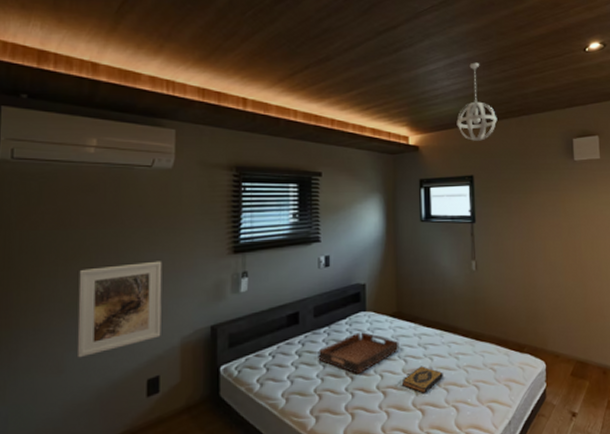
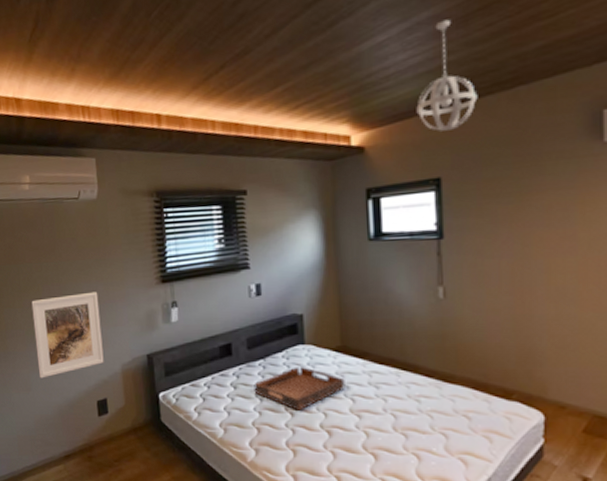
hardback book: present [401,366,443,394] -> none [349,407,400,438]

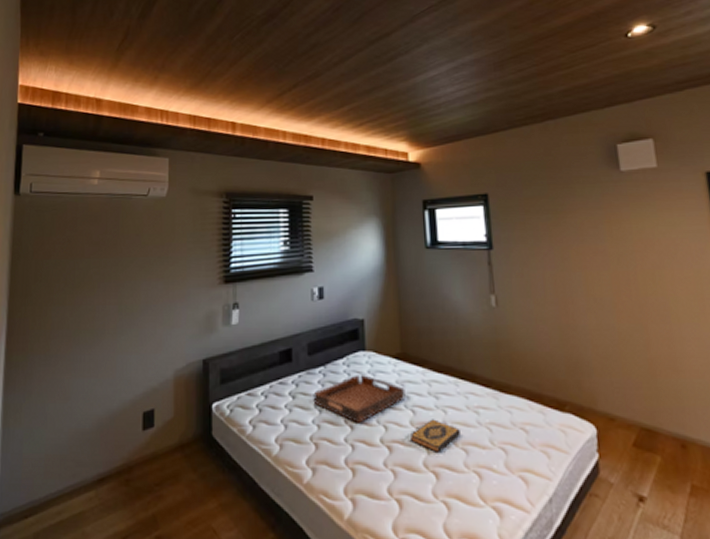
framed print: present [31,291,104,378] -> none [80,290,157,386]
hardback book: none [349,407,400,438] -> present [409,419,460,454]
pendant light: present [416,19,478,132] -> none [464,63,515,154]

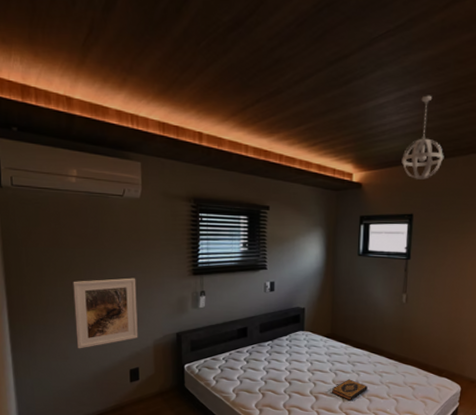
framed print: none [80,290,157,386] -> present [73,278,138,349]
serving tray: present [313,375,406,423] -> none [262,348,331,381]
pendant light: none [464,63,515,154] -> present [401,95,444,180]

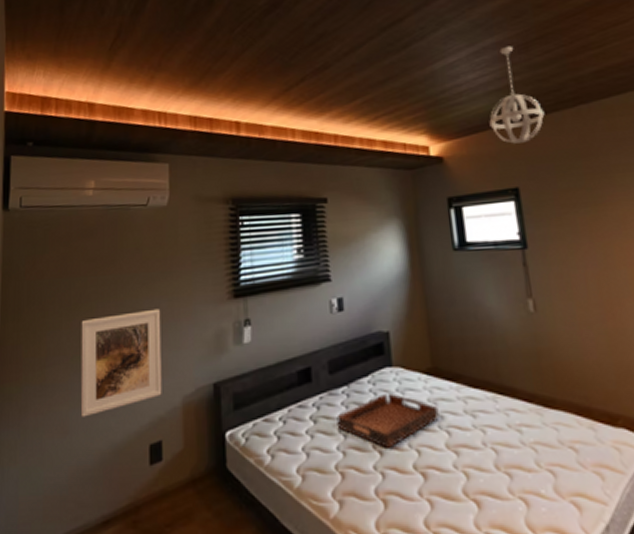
serving tray: none [262,348,331,381] -> present [336,393,439,448]
hardback book: present [331,379,368,402] -> none [445,440,503,480]

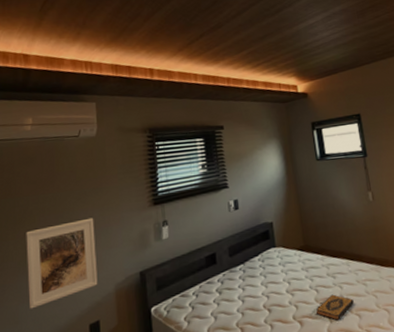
serving tray: present [336,393,439,448] -> none [236,266,310,307]
hardback book: none [445,440,503,480] -> present [315,294,354,321]
pendant light: present [489,46,545,144] -> none [339,12,377,83]

